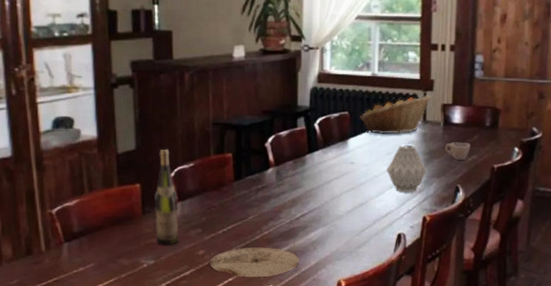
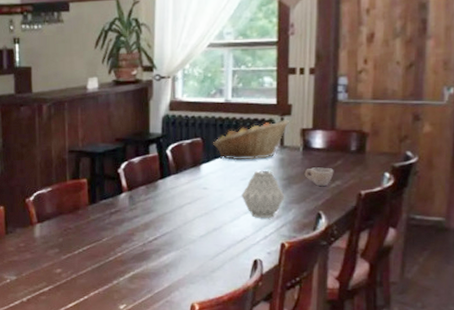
wine bottle: present [155,148,179,245] -> none [16,174,38,262]
plate: present [209,247,299,277] -> none [66,268,152,296]

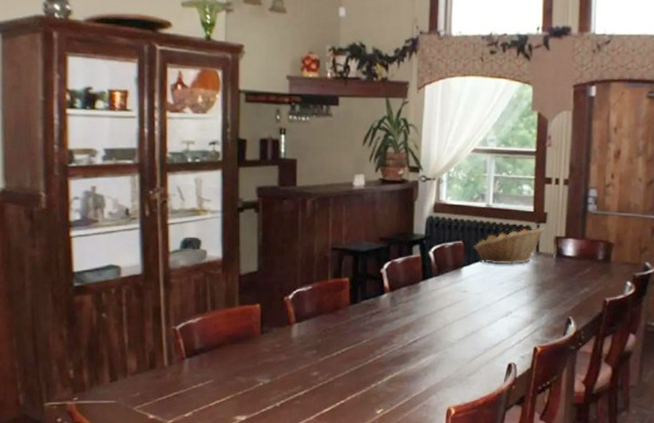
vase: present [241,170,285,219] -> none [499,275,539,323]
cup: present [304,167,334,186] -> none [557,274,583,292]

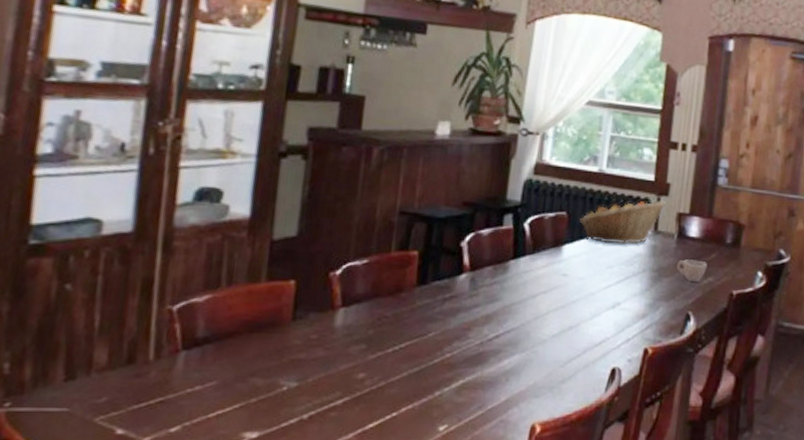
cup: none [557,274,583,292] -> present [676,259,708,282]

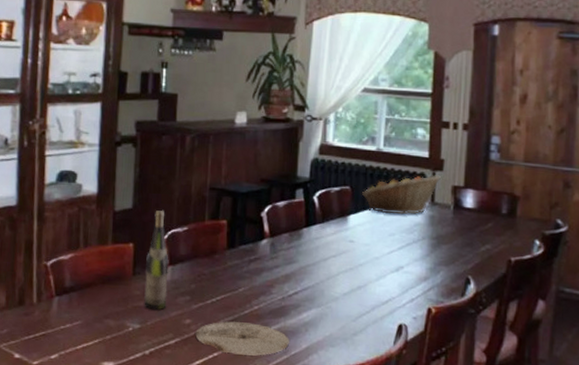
wine bottle: none [304,238,342,362] -> present [144,210,169,310]
plate: none [370,373,486,413] -> present [195,321,289,356]
cup: present [676,259,708,282] -> none [454,228,484,249]

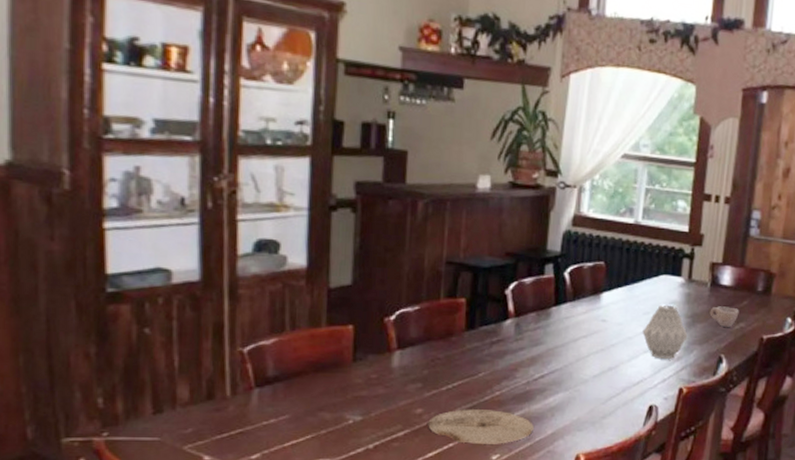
wine bottle: present [144,210,169,310] -> none [367,286,397,399]
fruit basket: present [362,175,441,215] -> none [617,250,699,292]
vase: none [389,226,434,280] -> present [642,304,688,360]
cup: none [454,228,484,249] -> present [709,306,739,327]

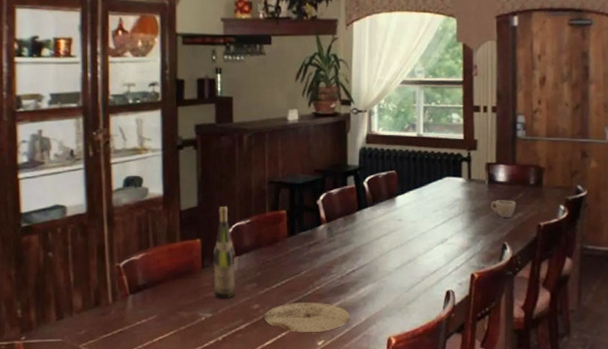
wine bottle: none [367,286,397,399] -> present [214,205,235,298]
vase: present [642,304,688,360] -> none [434,202,473,250]

